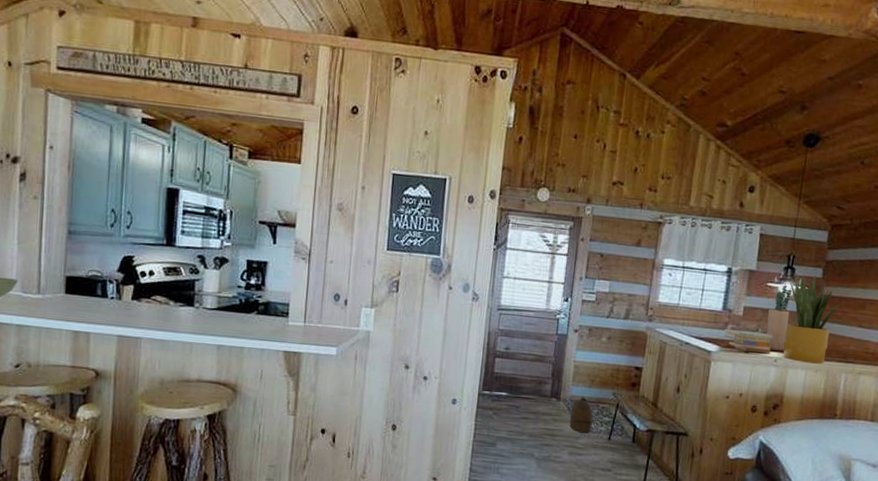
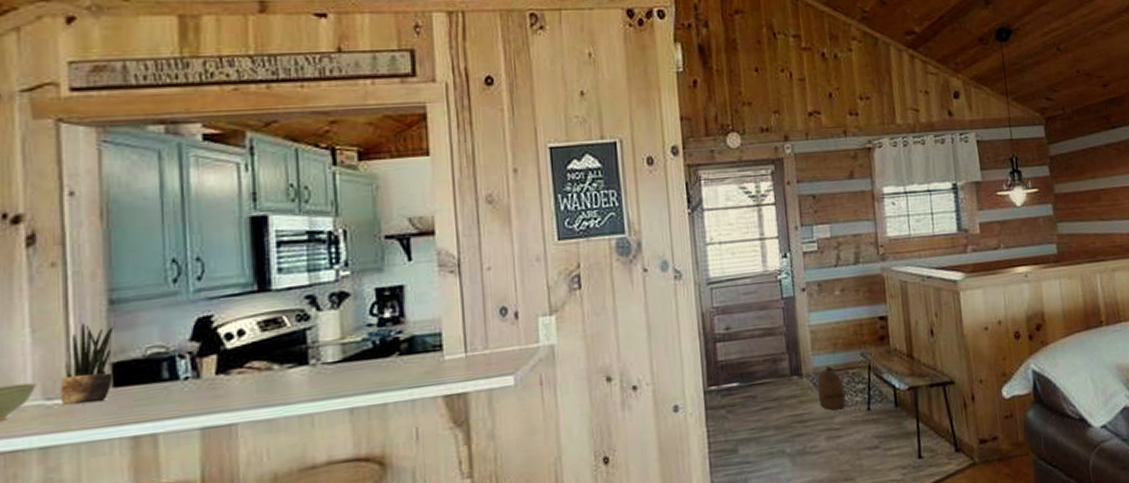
potted plant: none [32,244,70,302] -> present [60,323,114,407]
books: present [724,328,773,354] -> none [964,247,1018,273]
vase: present [766,283,793,351] -> none [1005,189,1032,265]
planter: present [783,275,842,364] -> none [1017,174,1077,272]

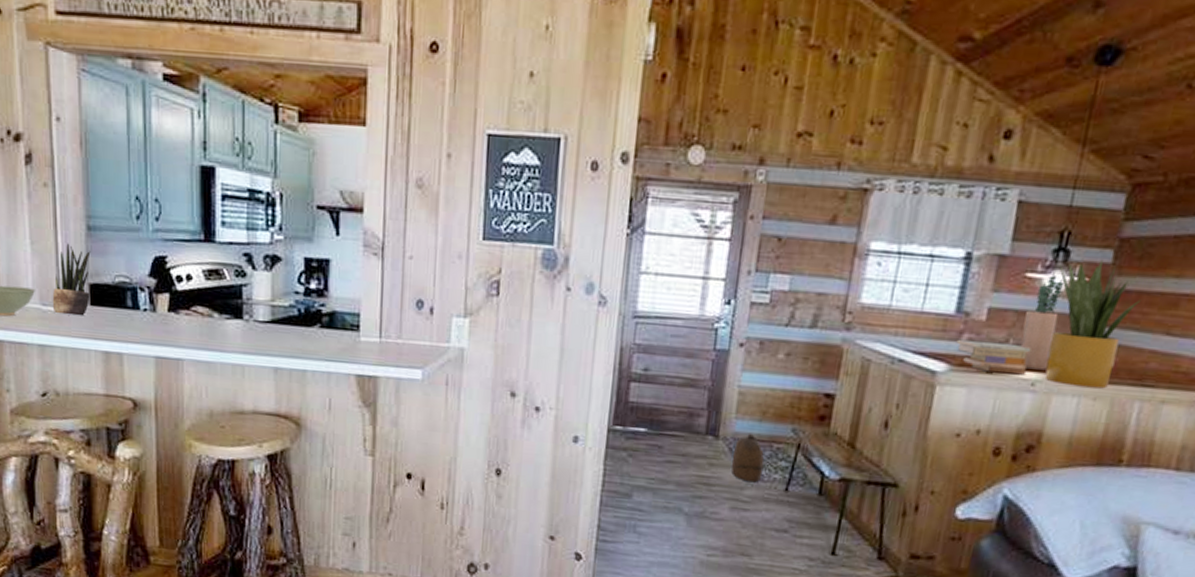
books: none [964,247,1018,273] -> present [956,339,1031,375]
vase: none [1005,189,1032,265] -> present [1020,272,1065,371]
planter: none [1017,174,1077,272] -> present [1045,259,1142,389]

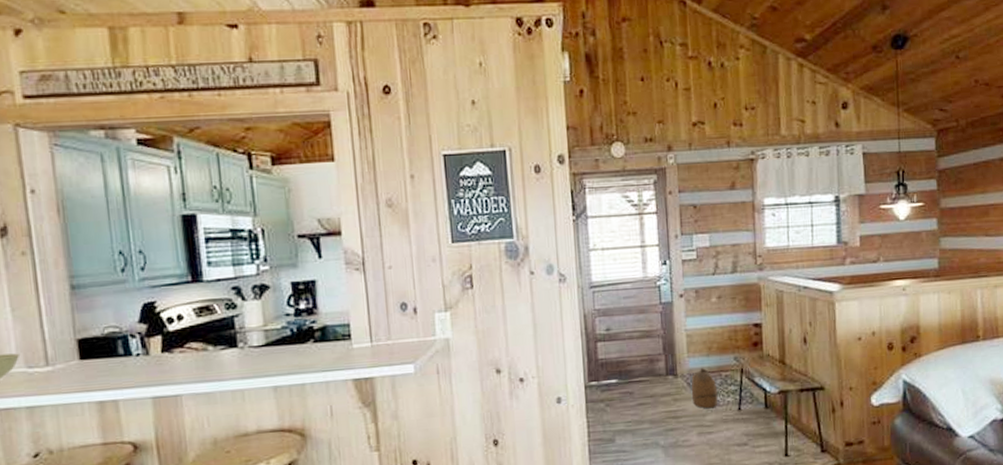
potted plant: present [52,243,91,316] -> none [38,304,80,374]
books: present [956,339,1031,375] -> none [842,260,897,286]
vase: present [1020,272,1065,371] -> none [887,202,912,278]
planter: present [1045,259,1142,389] -> none [902,187,964,286]

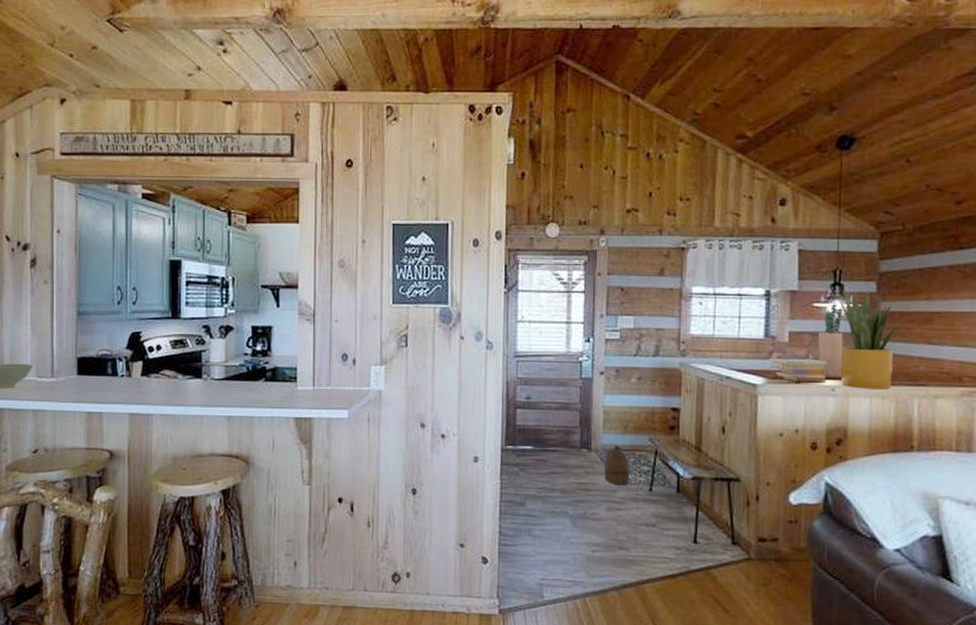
books: none [842,260,897,286] -> present [768,357,827,383]
vase: none [887,202,912,278] -> present [818,302,844,378]
planter: none [902,187,964,286] -> present [838,289,904,390]

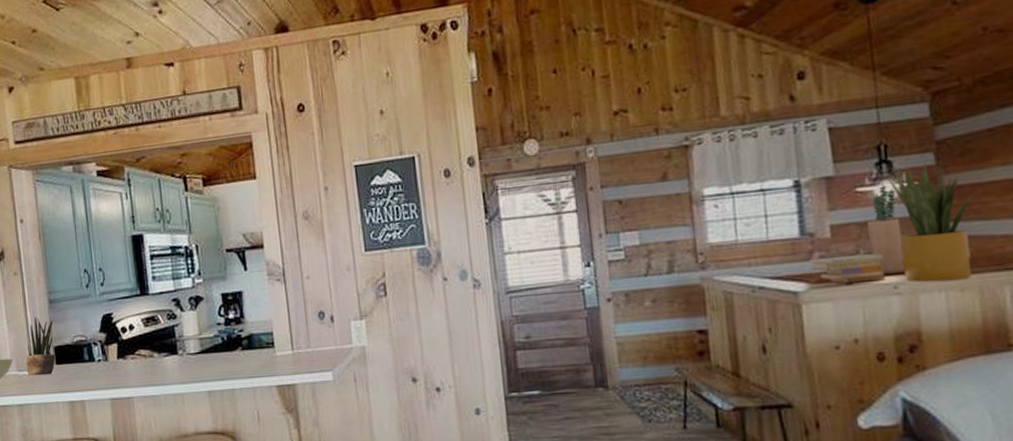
potted plant: none [46,326,80,384] -> present [26,317,56,377]
bag: present [603,444,630,486] -> none [624,378,658,426]

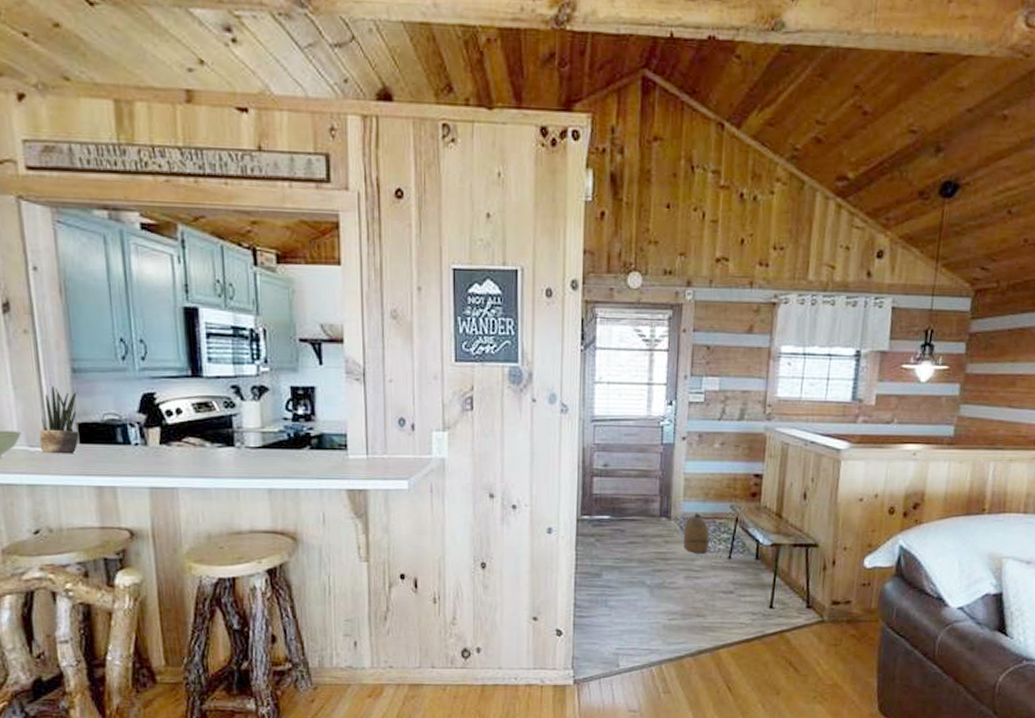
bag: none [624,378,658,426] -> present [683,512,710,554]
books: present [809,253,885,284] -> none [854,421,911,447]
vase: present [867,183,906,274] -> none [902,363,932,442]
planter: present [886,163,977,283] -> none [923,351,989,453]

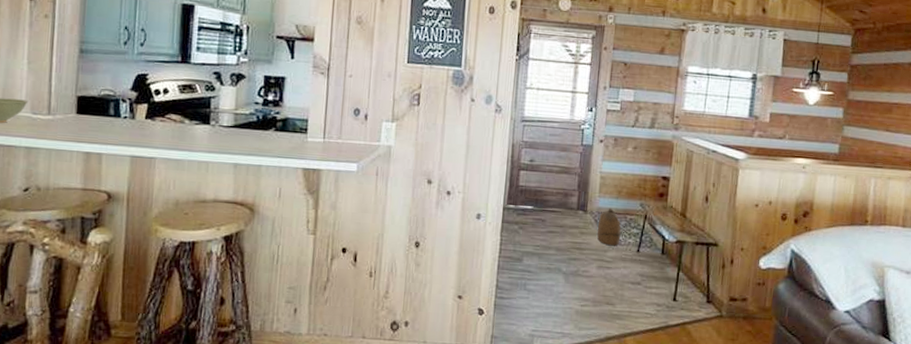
potted plant: present [39,386,80,454] -> none [42,63,81,123]

